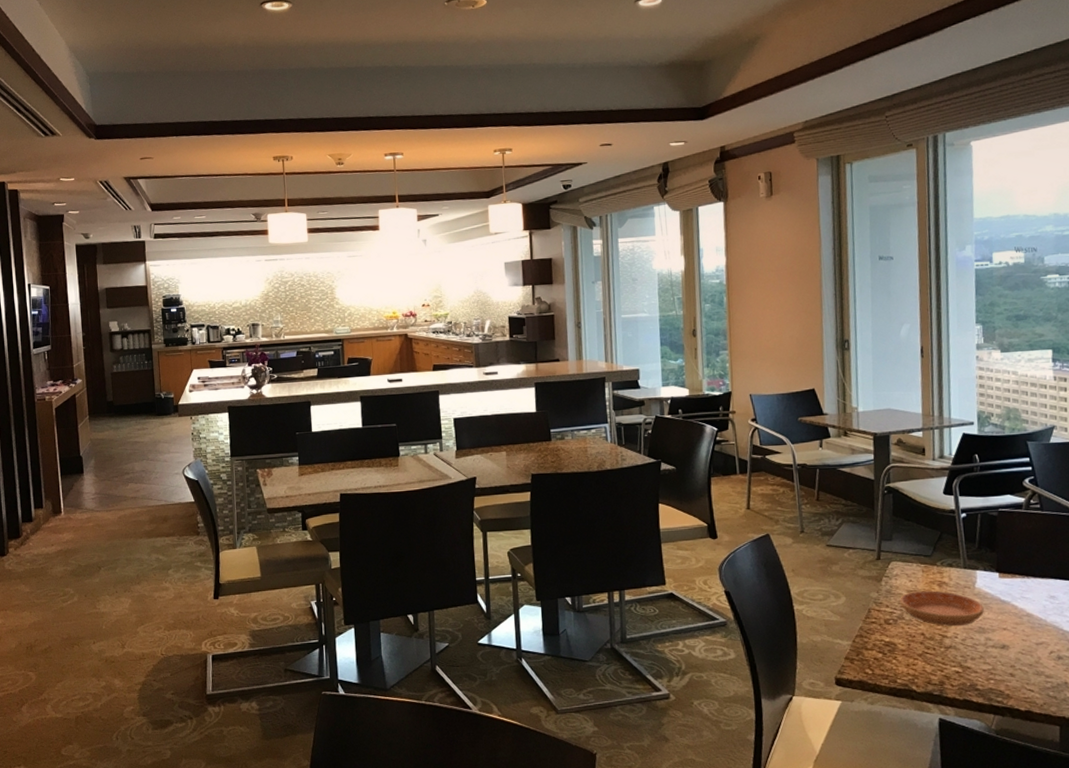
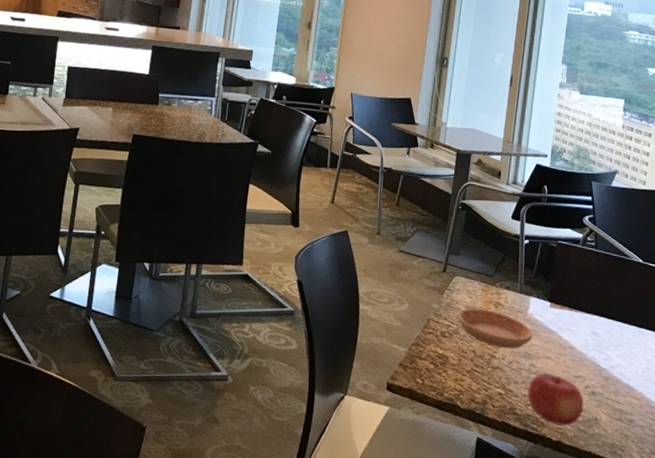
fruit: none [987,644,1051,695] -> present [527,373,584,426]

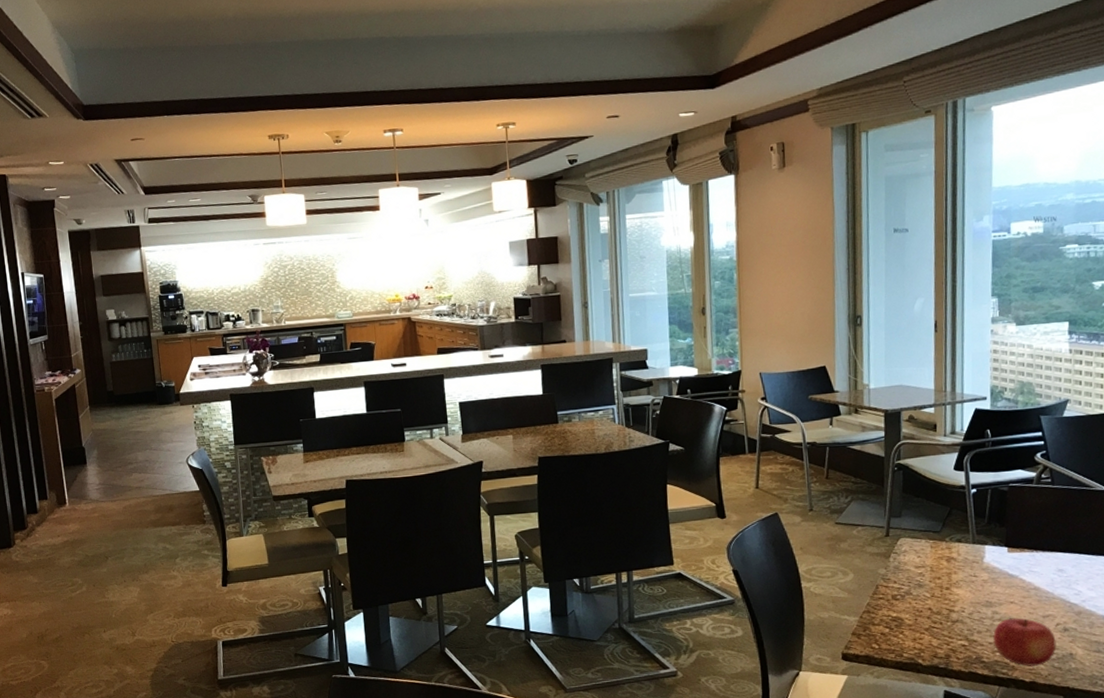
saucer: present [457,308,532,349] -> none [908,566,992,601]

